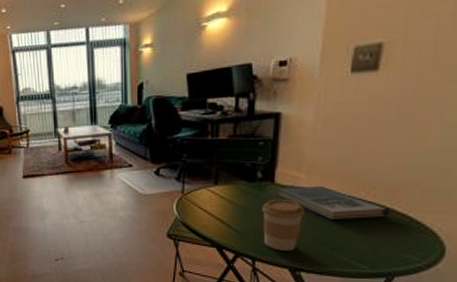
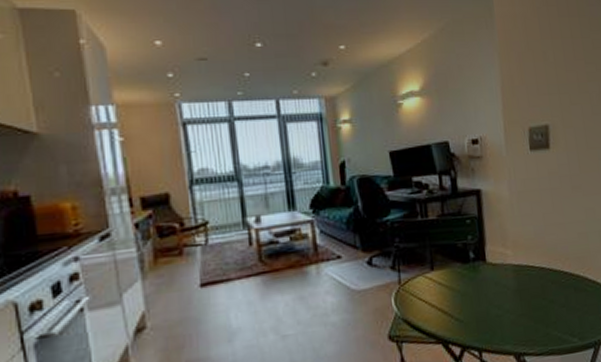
coffee cup: present [262,198,305,251] -> none [479,278,517,336]
book: present [277,187,390,220] -> none [490,261,584,295]

